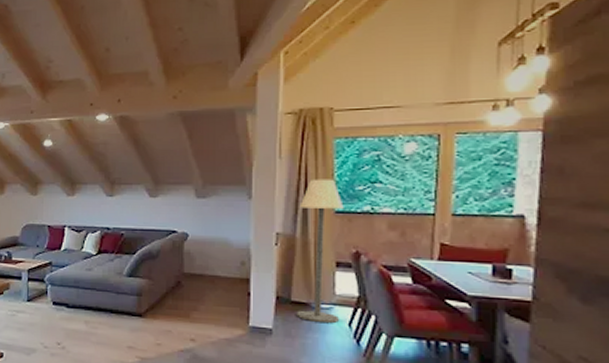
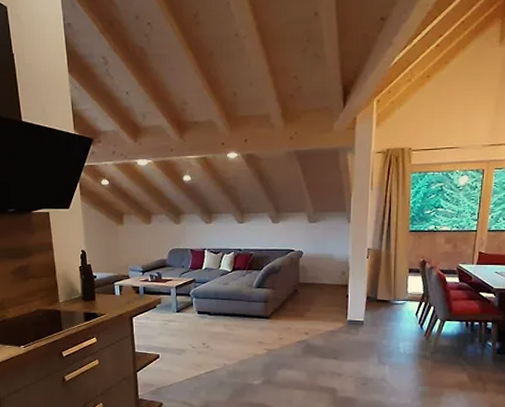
floor lamp: present [296,179,344,324] -> none [381,205,416,315]

